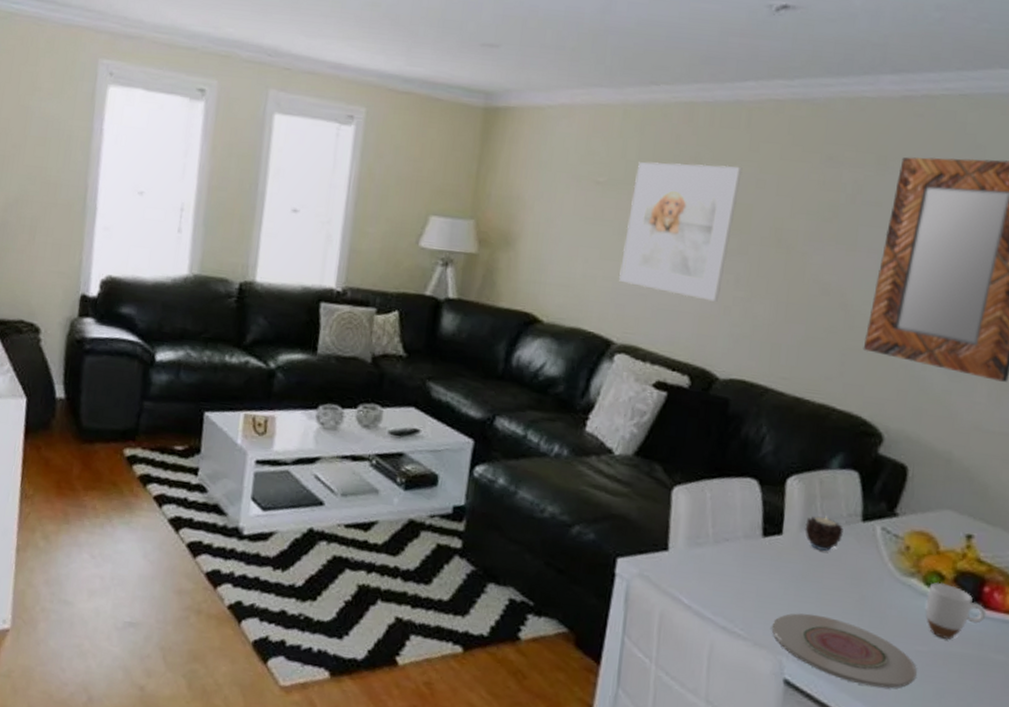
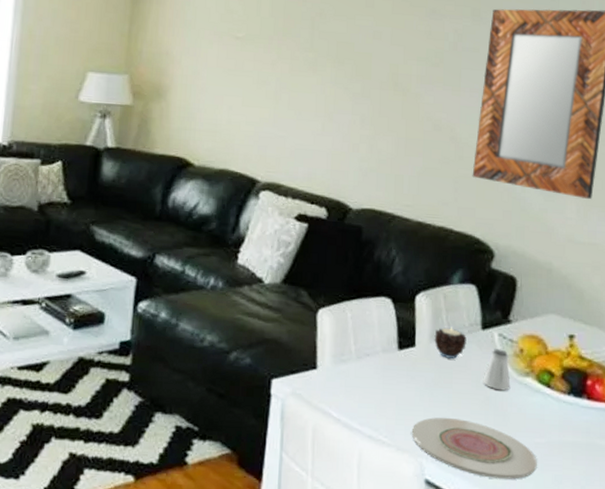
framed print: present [619,162,743,302] -> none [260,18,361,140]
saltshaker: none [859,544,892,591] -> present [483,349,511,391]
mug: present [925,582,987,640] -> none [540,379,591,430]

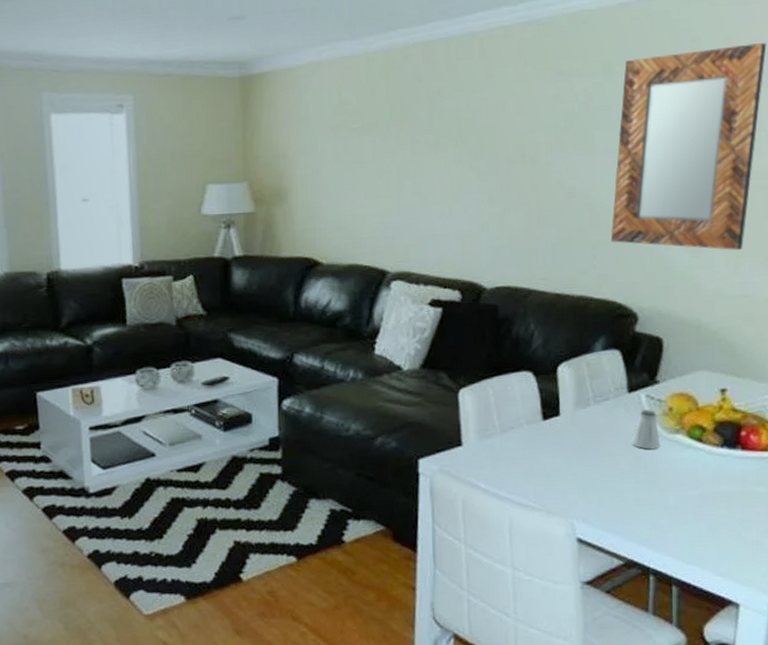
plate: present [411,417,537,480] -> none [561,479,691,532]
candle: present [434,327,467,359] -> none [579,393,613,424]

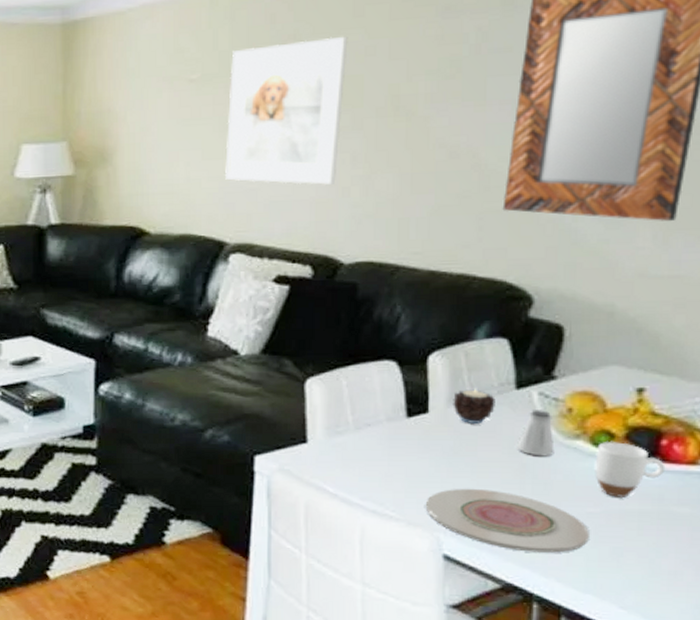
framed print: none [385,93,482,221] -> present [225,36,348,185]
plate: none [561,479,691,532] -> present [425,488,589,553]
candle: none [579,393,613,424] -> present [453,388,495,423]
mug: none [692,434,746,481] -> present [595,441,666,497]

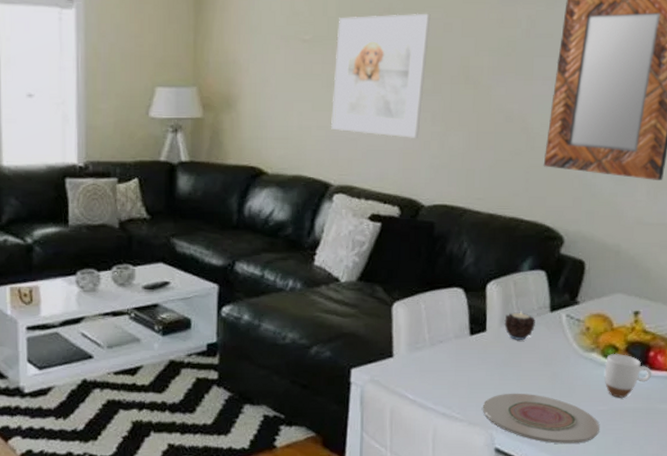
saltshaker: present [517,410,554,457] -> none [550,329,577,366]

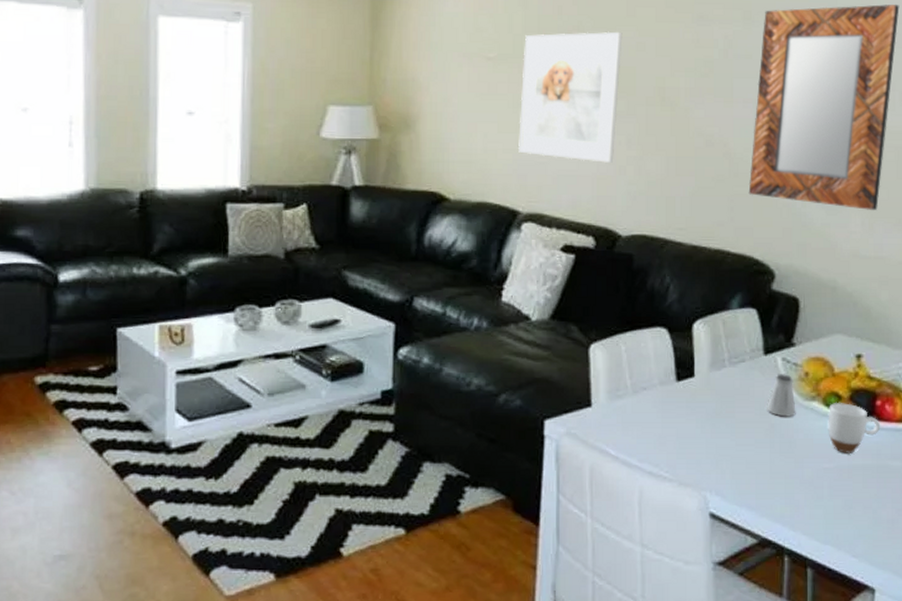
plate: present [482,393,600,444] -> none [693,448,826,507]
candle: present [504,311,535,340] -> none [714,354,748,387]
saltshaker: none [550,329,577,366] -> present [767,374,796,417]

